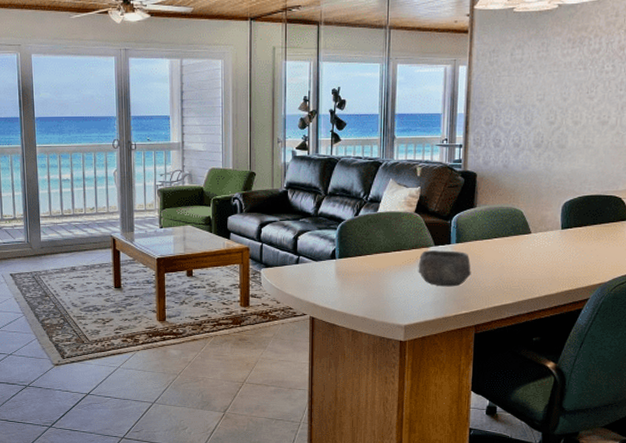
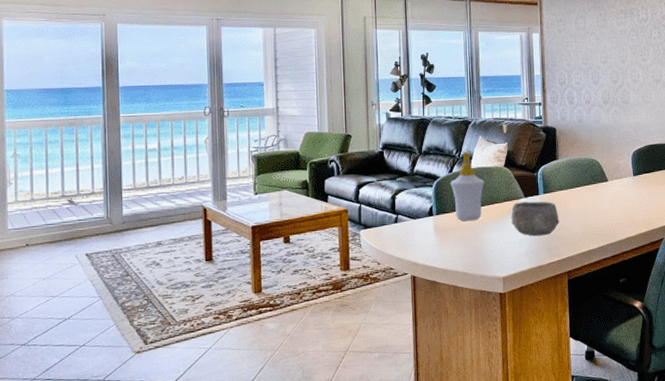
soap bottle: none [355,195,393,267] -> present [450,152,485,221]

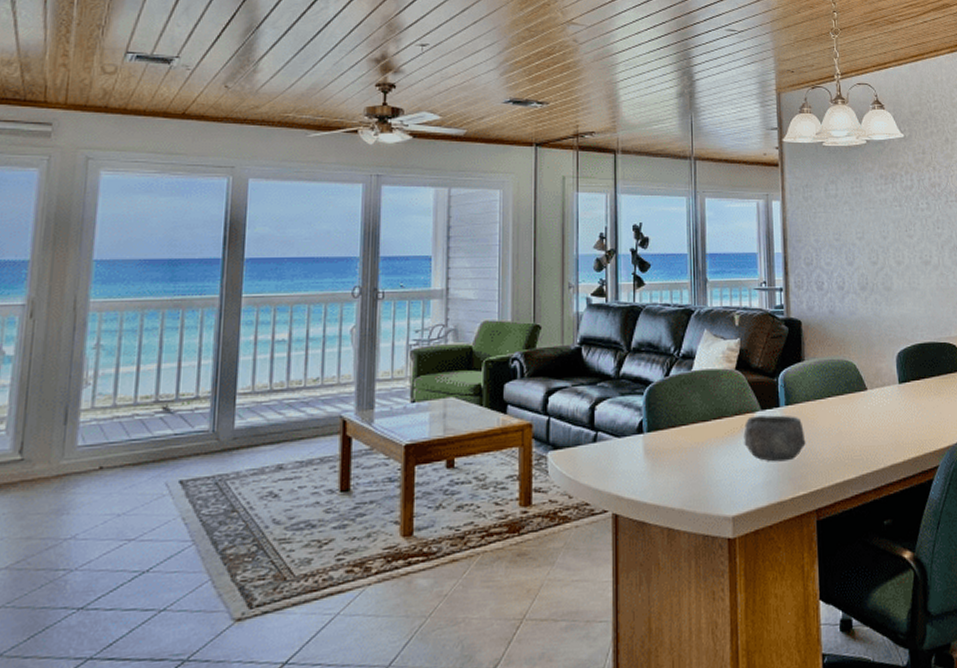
soap bottle: present [450,152,485,221] -> none [666,350,711,441]

